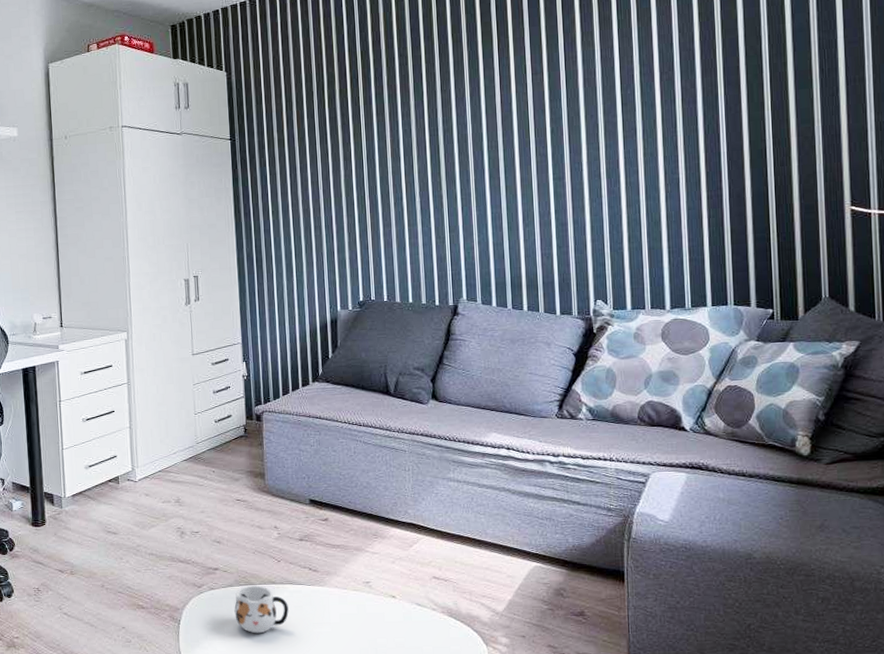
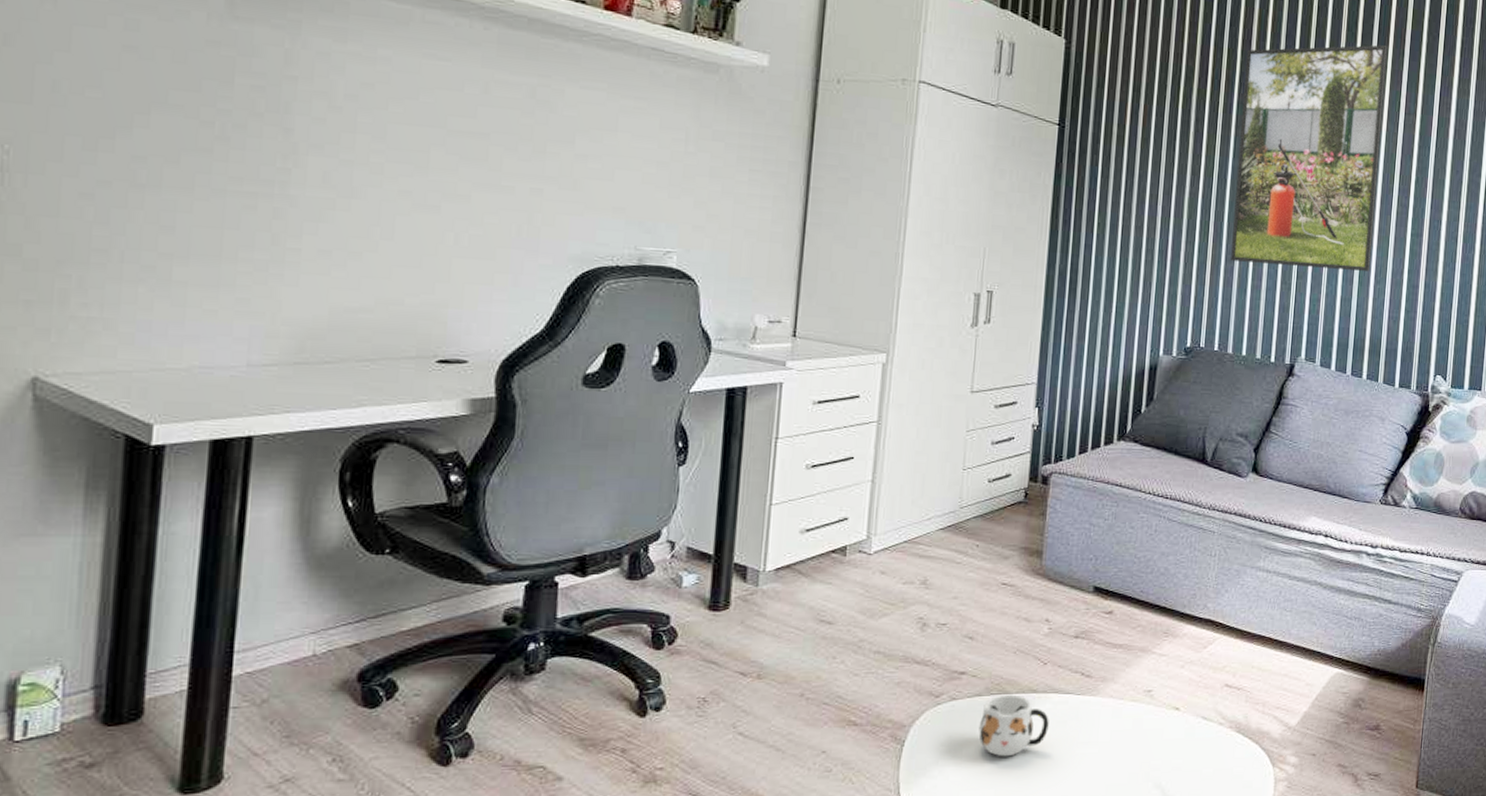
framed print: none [378,19,518,226] -> present [1231,45,1388,271]

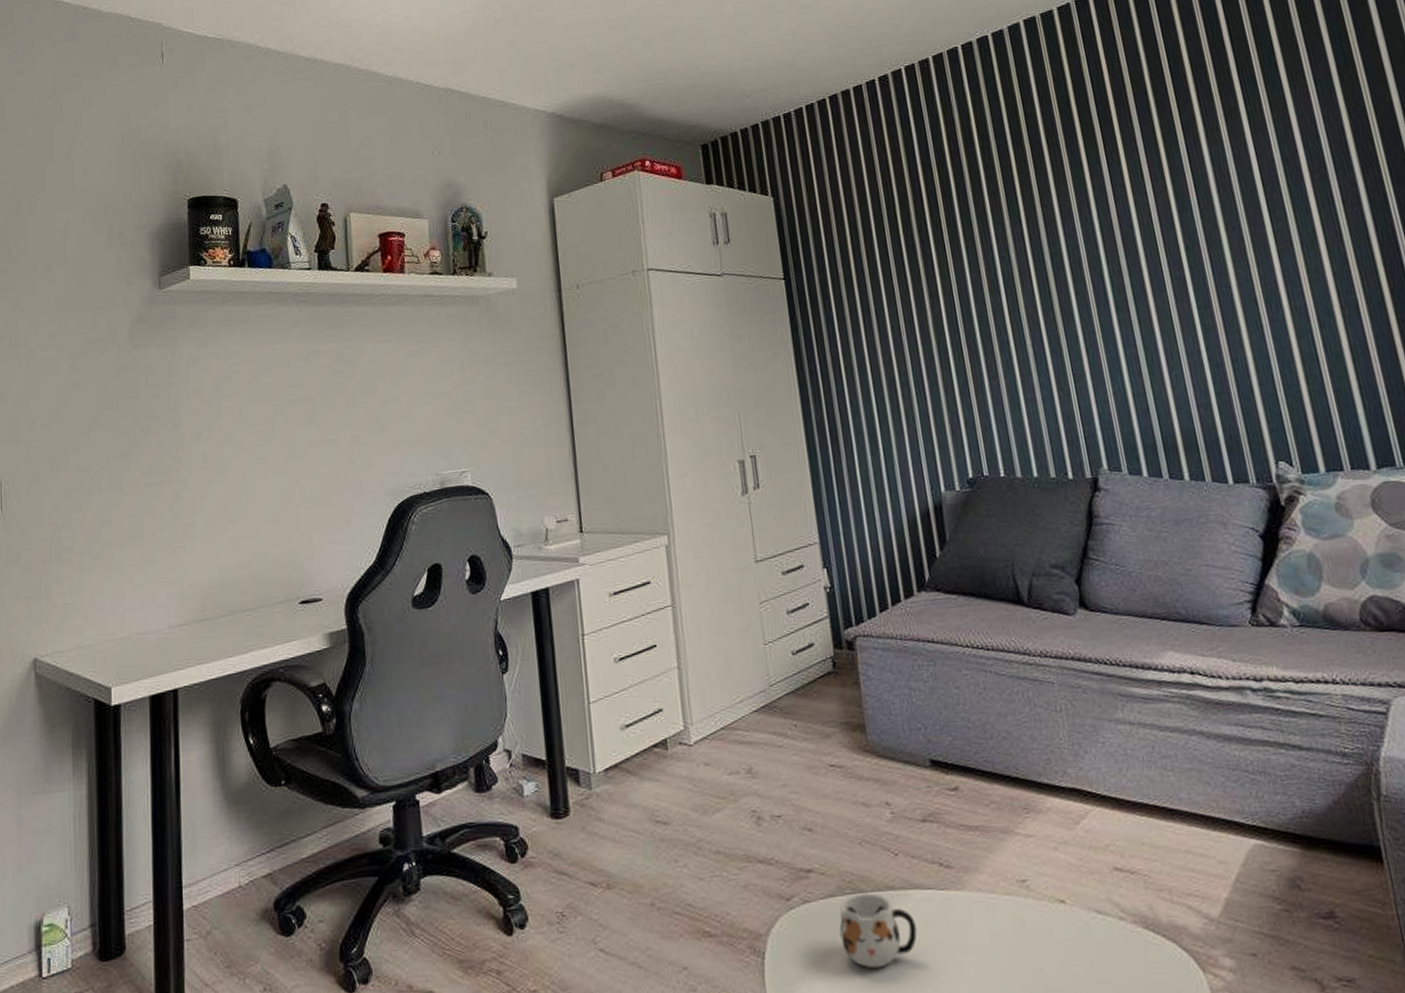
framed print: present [1231,45,1388,271] -> none [957,117,1159,377]

